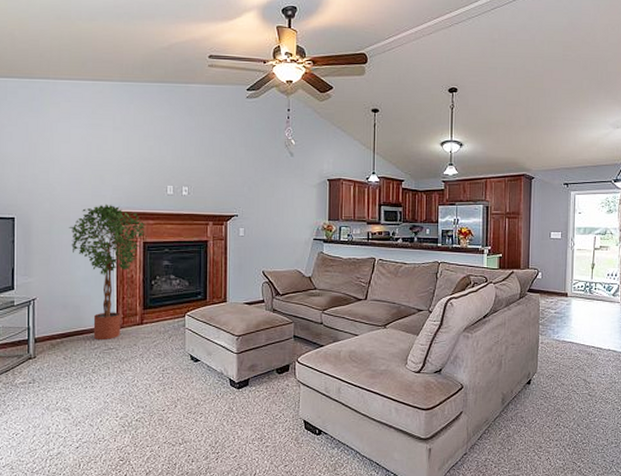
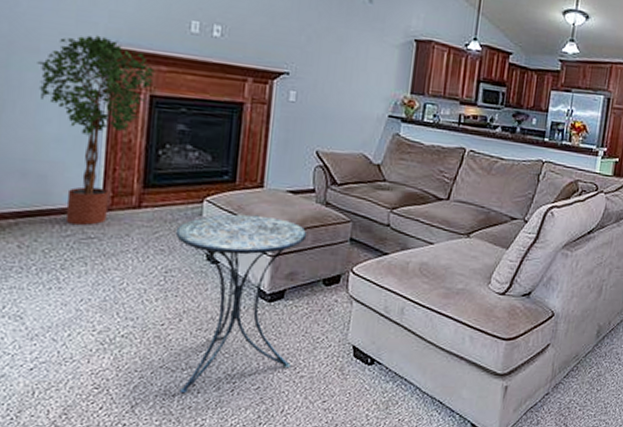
side table: none [167,323,261,463] -> present [175,214,308,394]

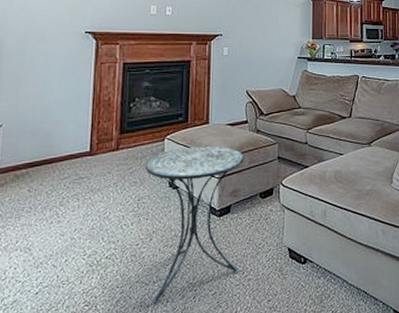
potted tree: present [37,35,155,225] -> none [44,24,126,168]

